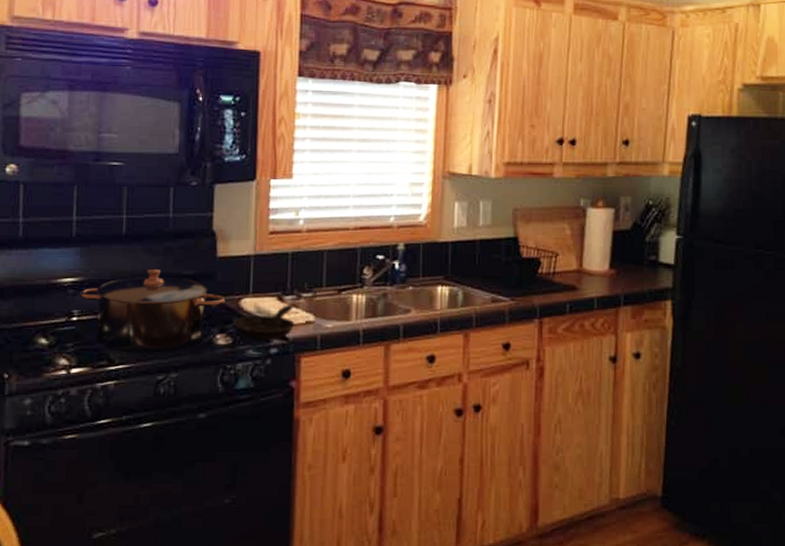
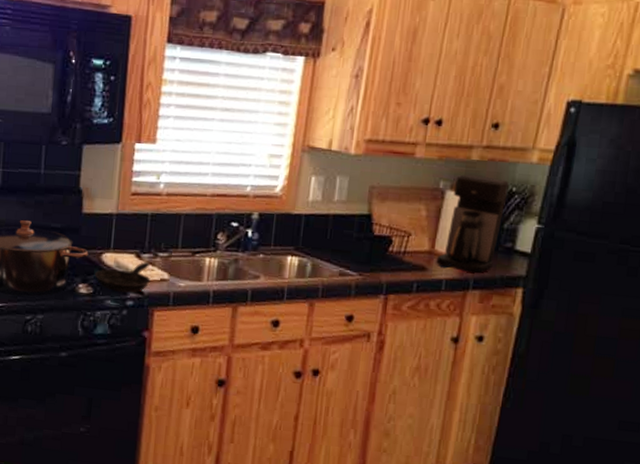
coffee maker: none [586,191,645,289] -> present [436,174,509,274]

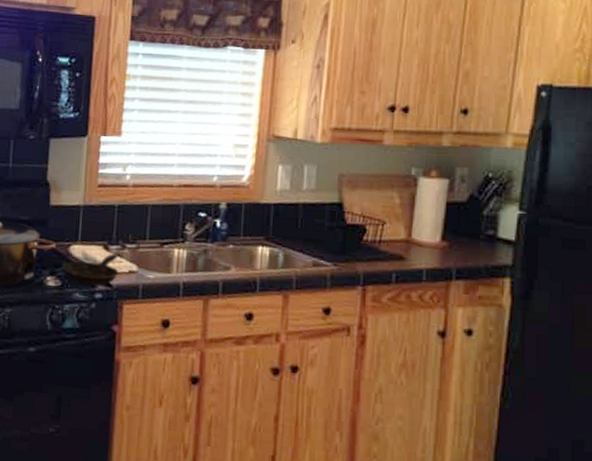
coffee maker: present [436,174,509,274] -> none [414,161,484,263]

